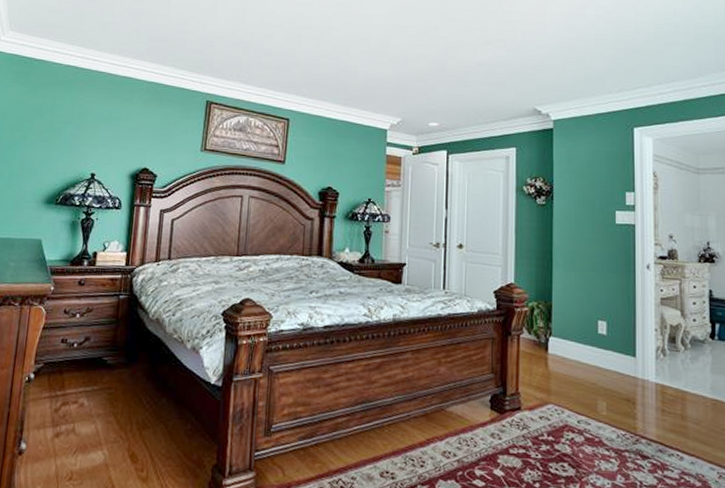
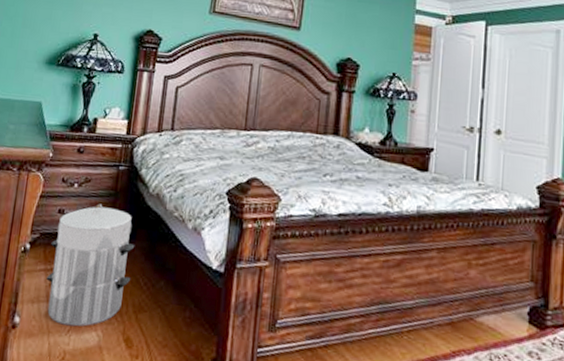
waste bin: none [51,331,136,448] -> present [46,203,134,327]

